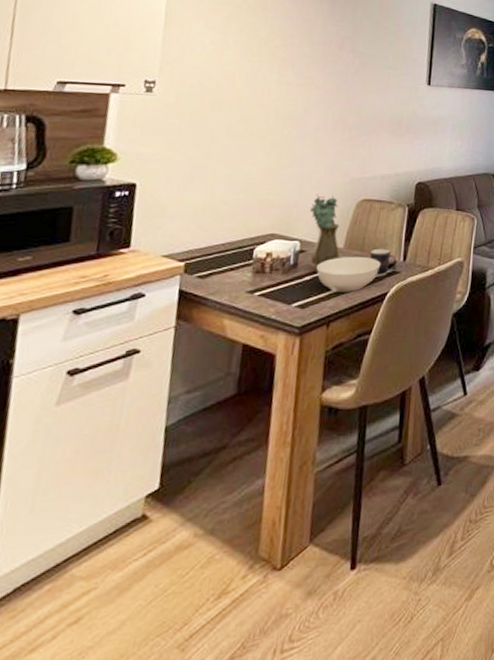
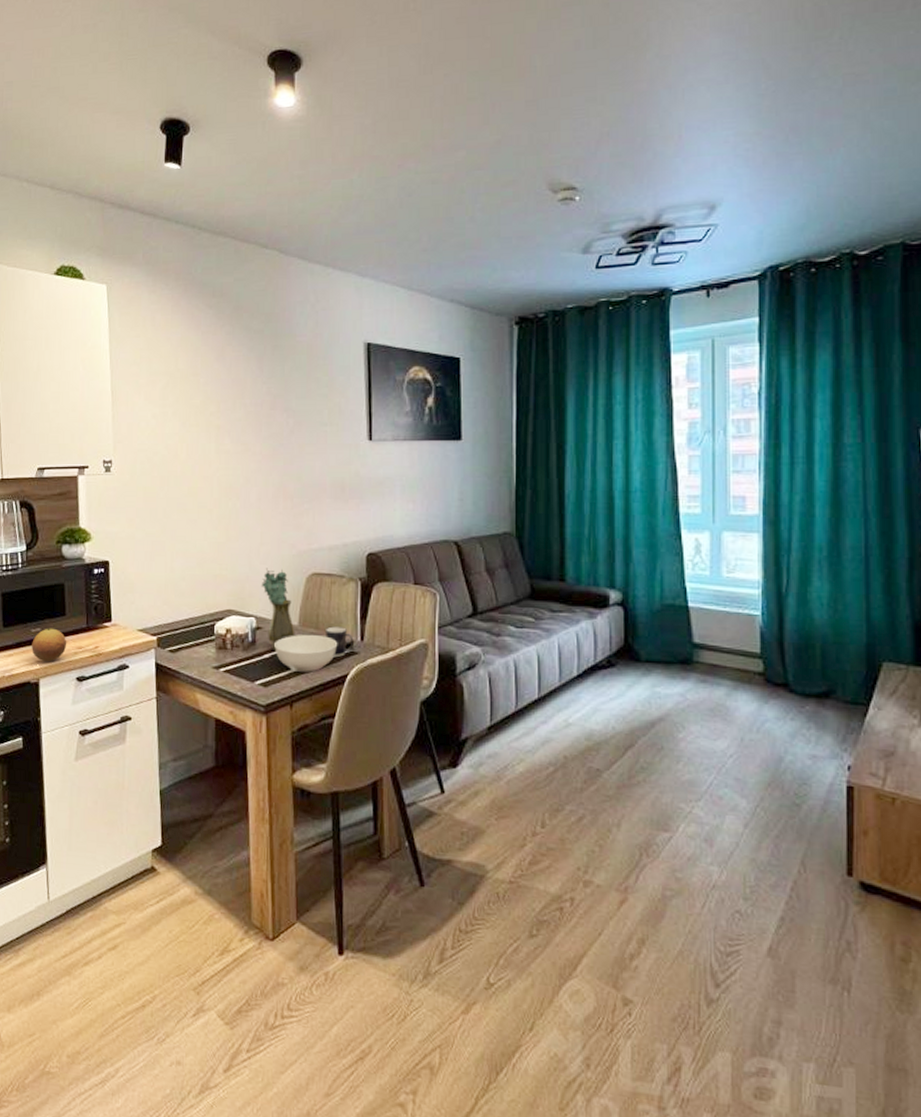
fruit: none [14,256,67,295] -> present [32,628,67,662]

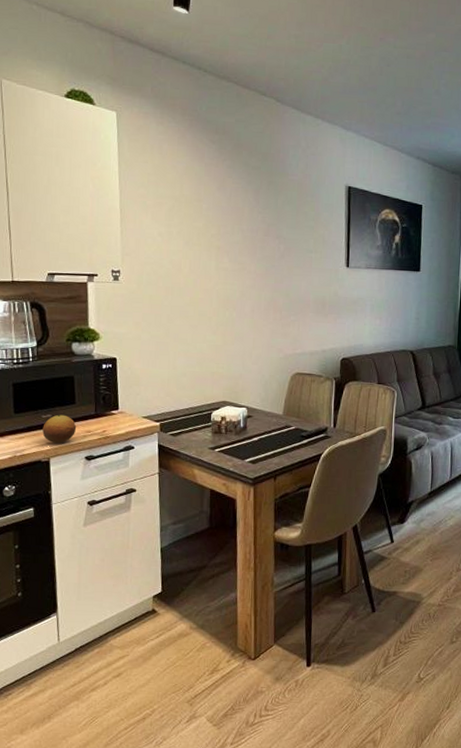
vase: present [261,568,295,651] -> none [252,367,280,435]
bowl: present [274,634,338,672] -> none [262,421,315,452]
mug: present [326,626,354,657] -> none [305,416,328,440]

